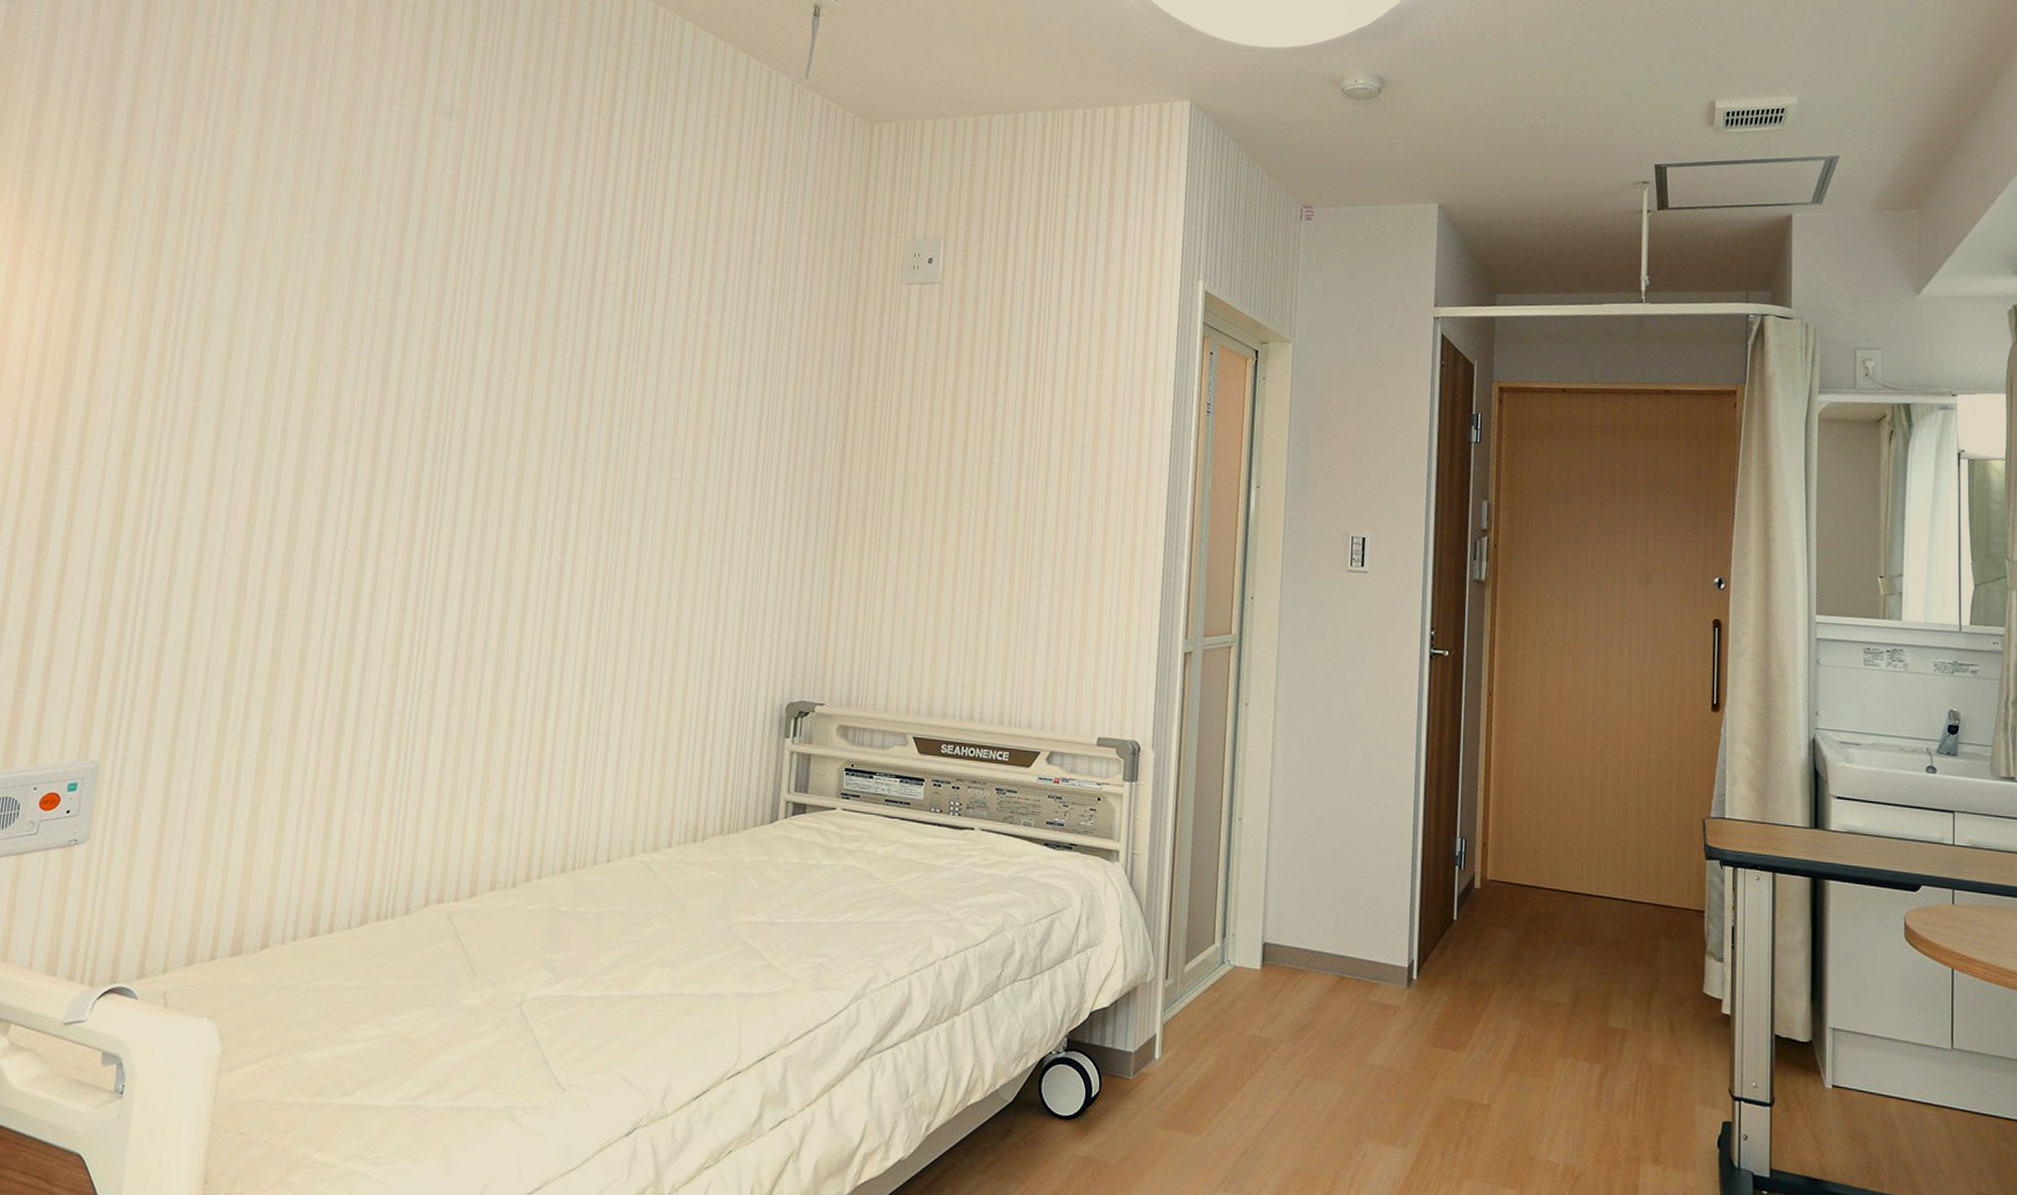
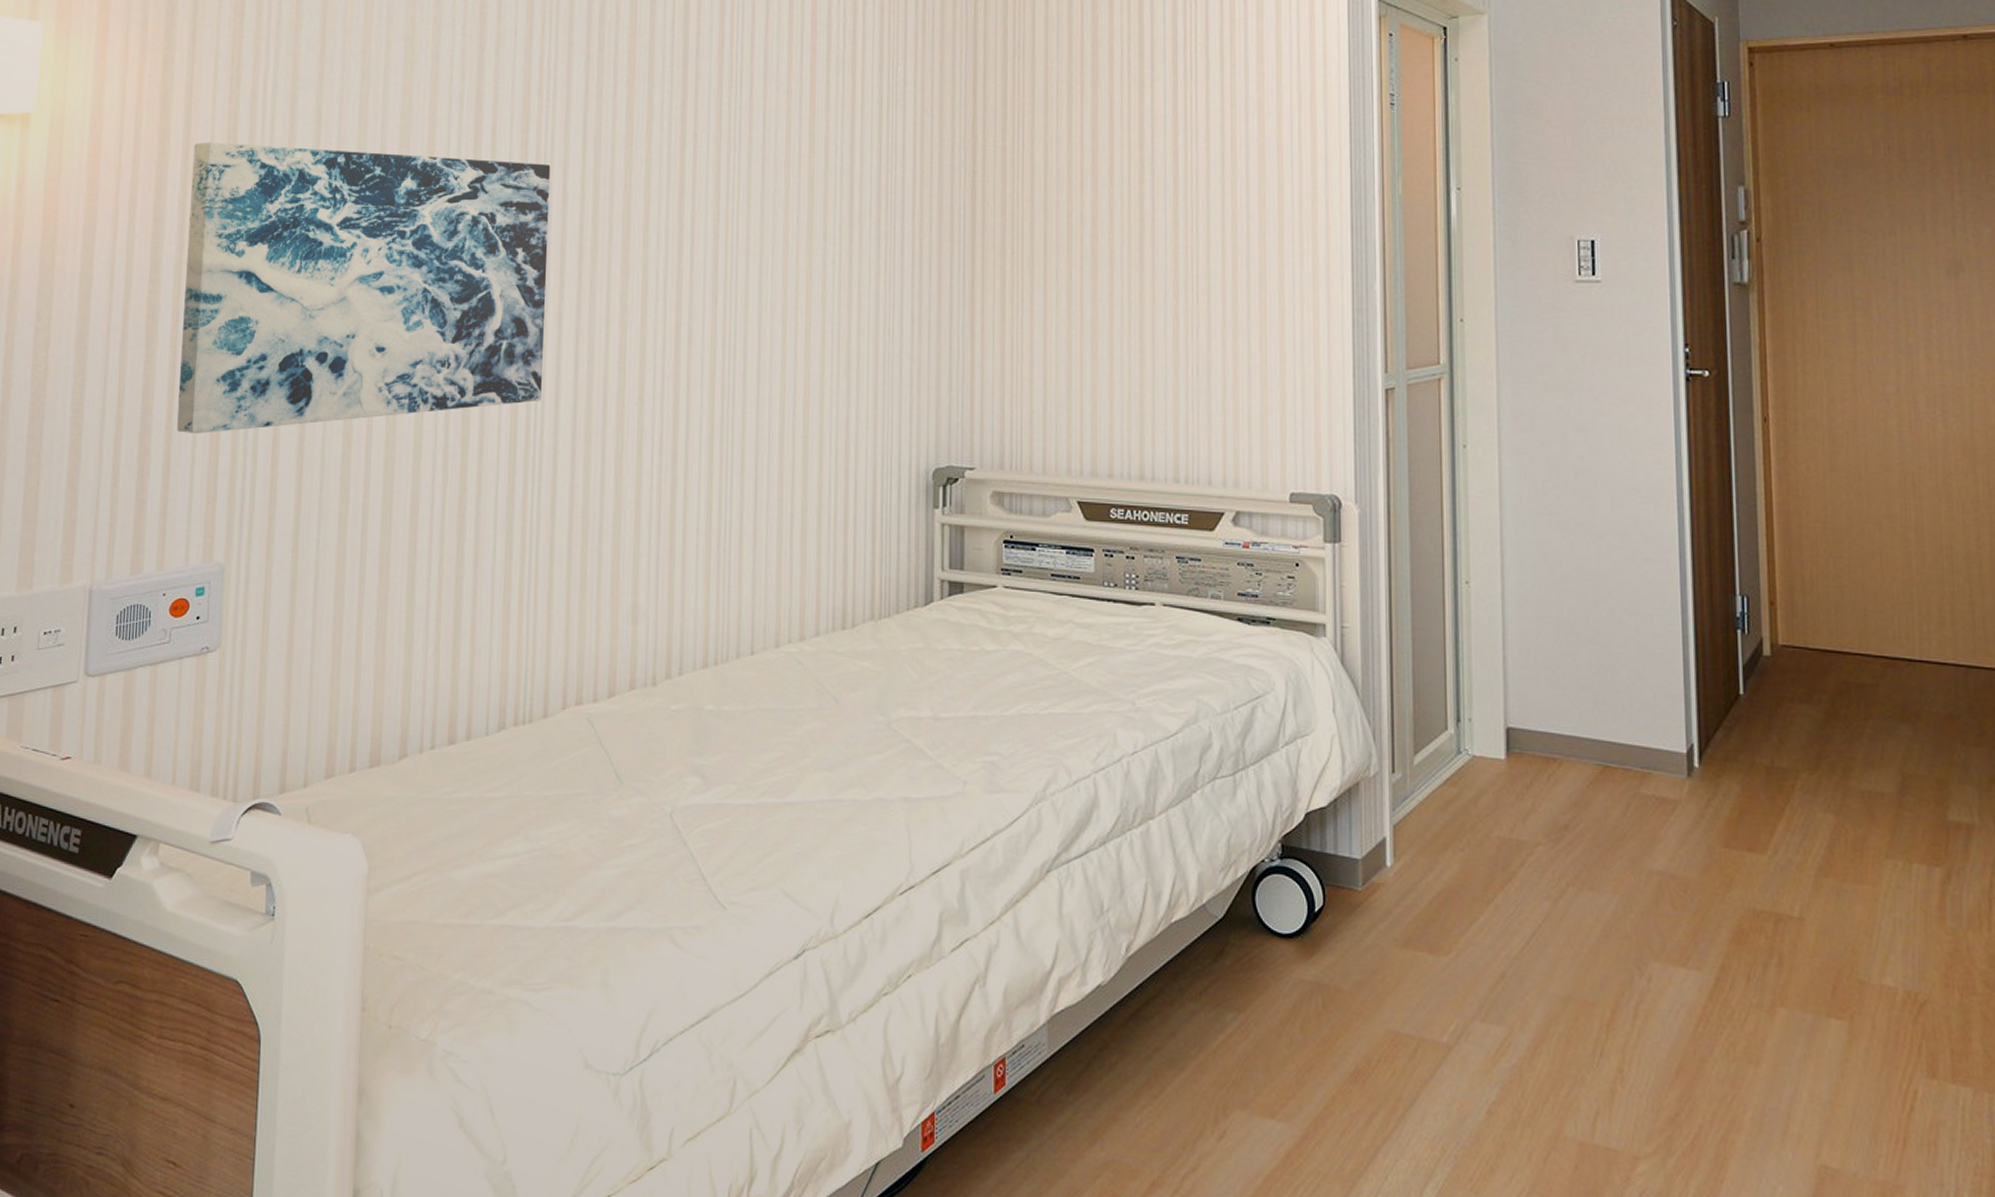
wall art: none [61,365,453,639] -> present [177,143,551,434]

